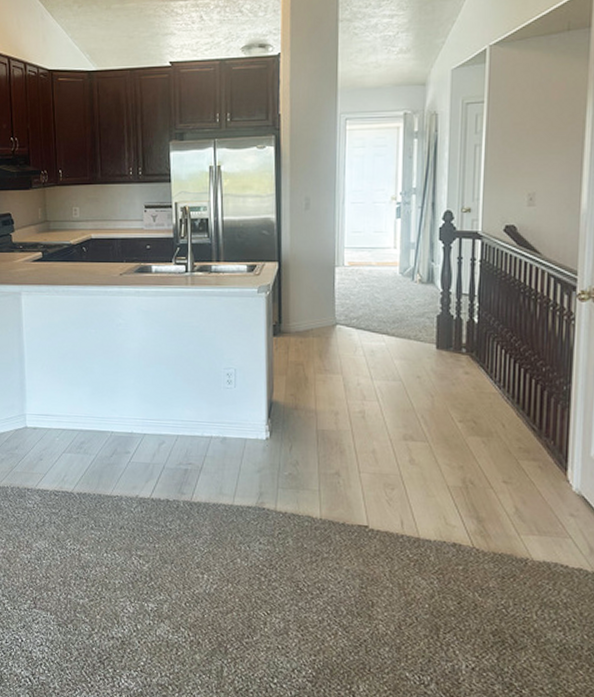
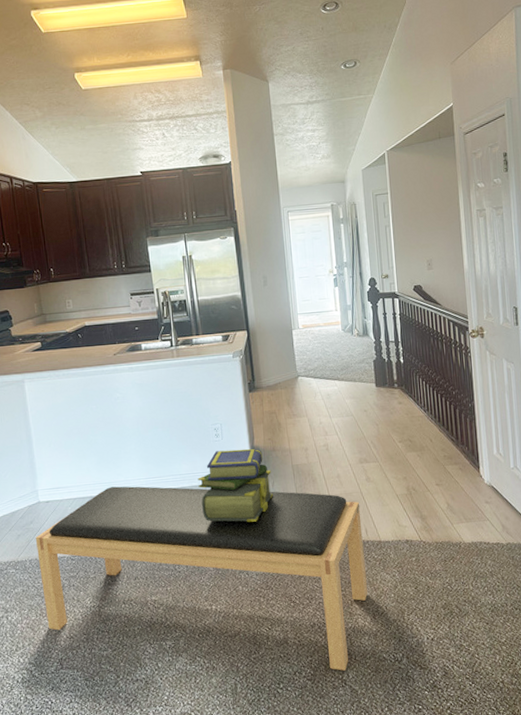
bench: none [19,422,398,681] -> present [35,486,368,671]
stack of books: none [201,400,290,489] -> present [198,448,274,522]

